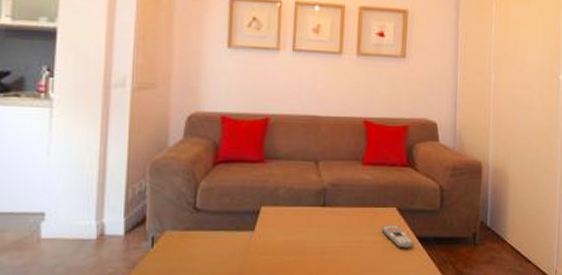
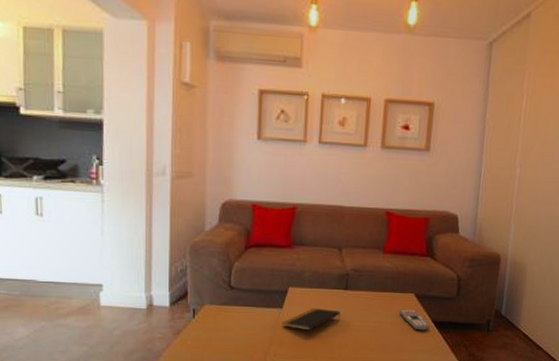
notepad: none [254,228,318,255] -> present [282,307,341,331]

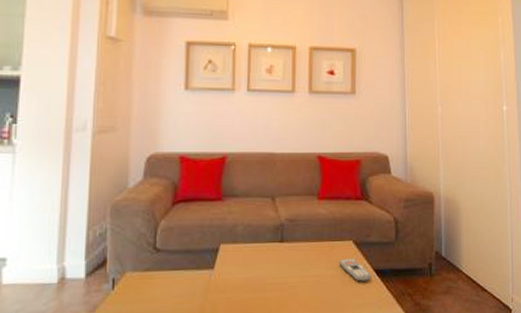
notepad: present [282,307,341,331] -> none [214,265,277,293]

